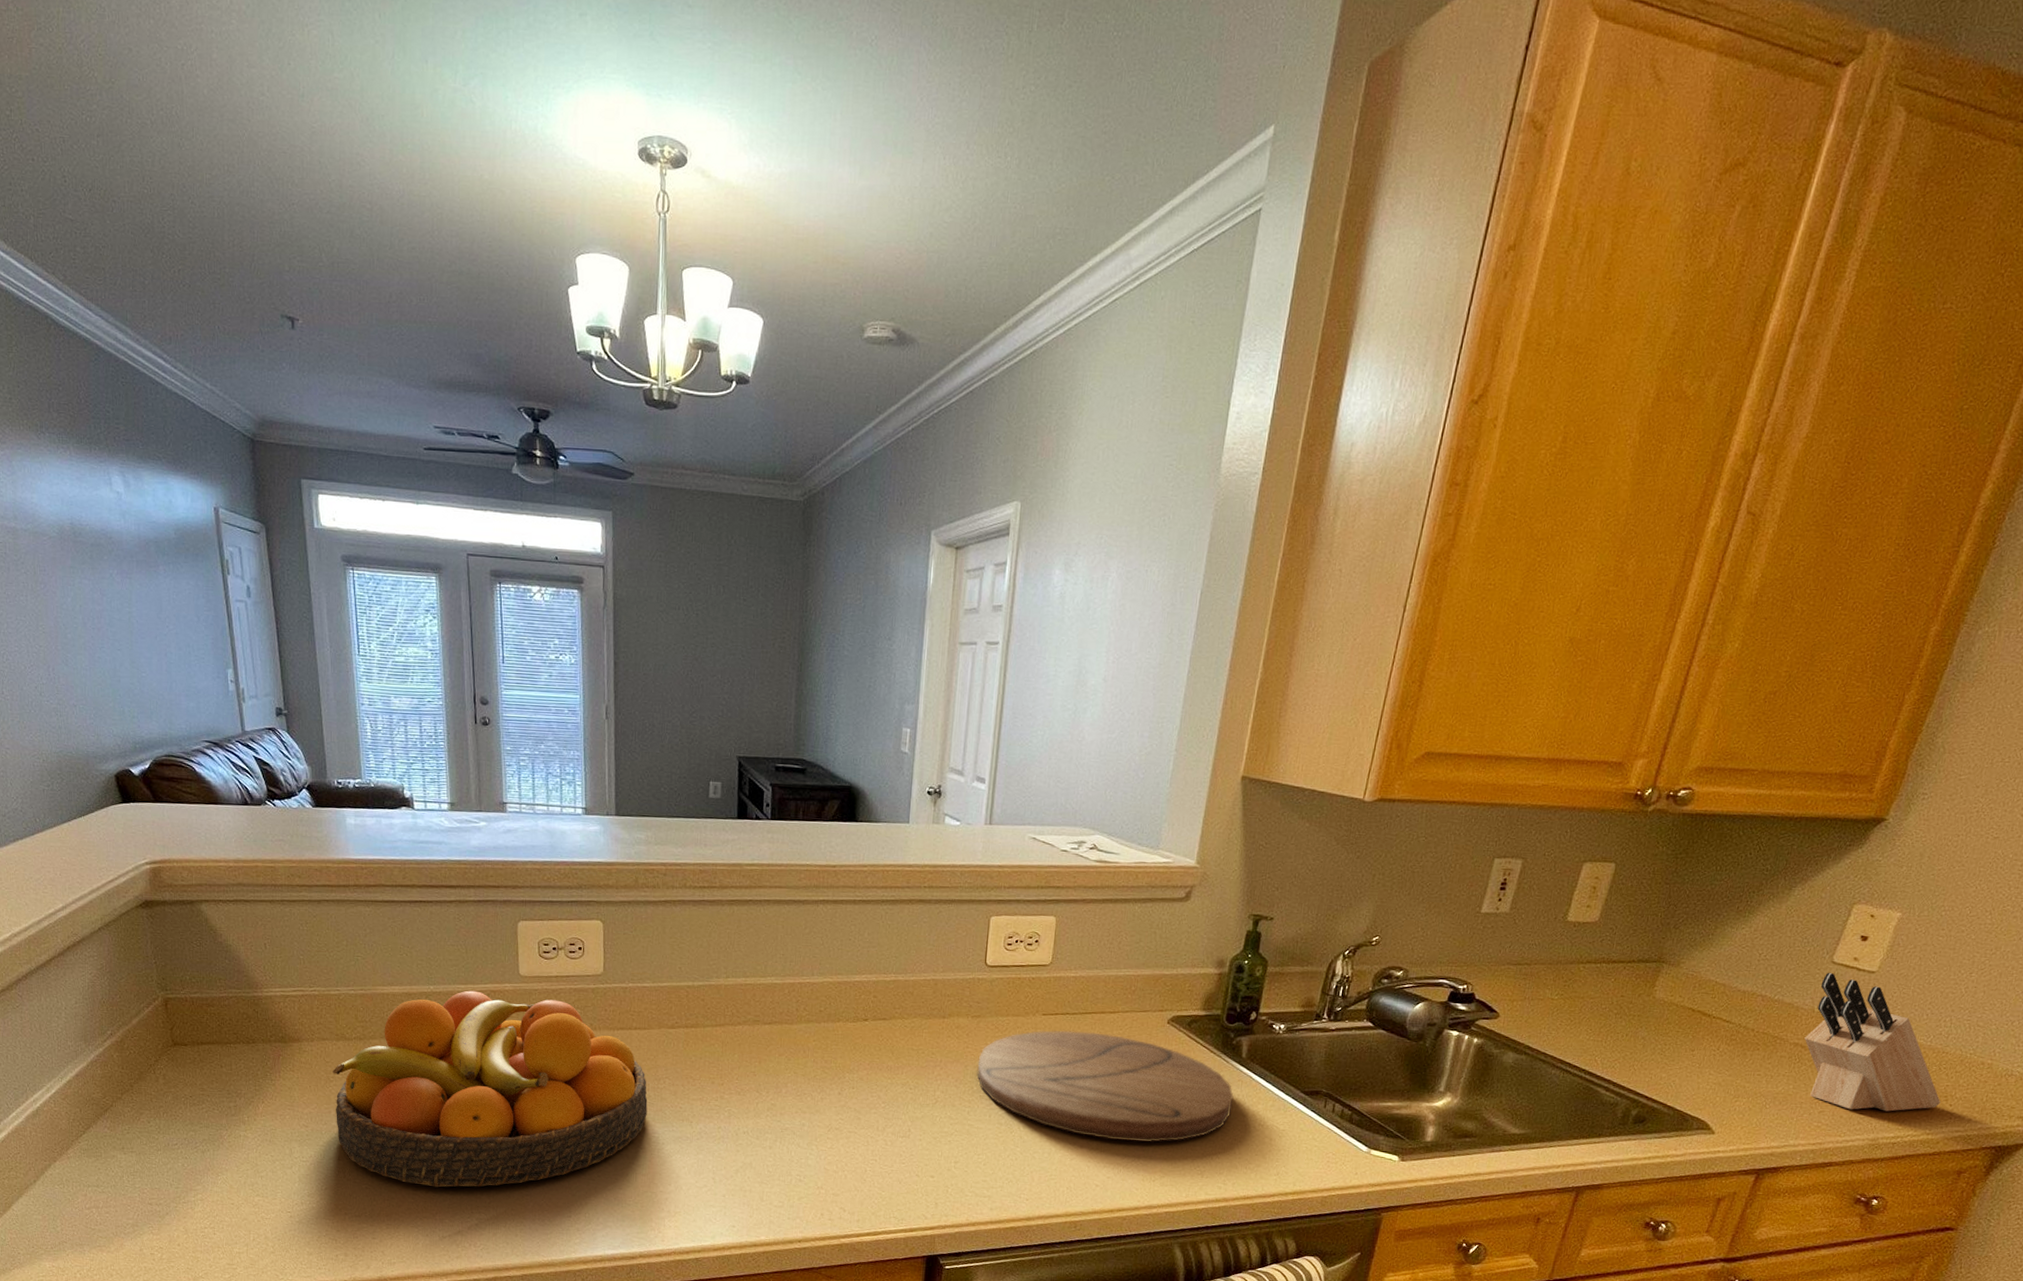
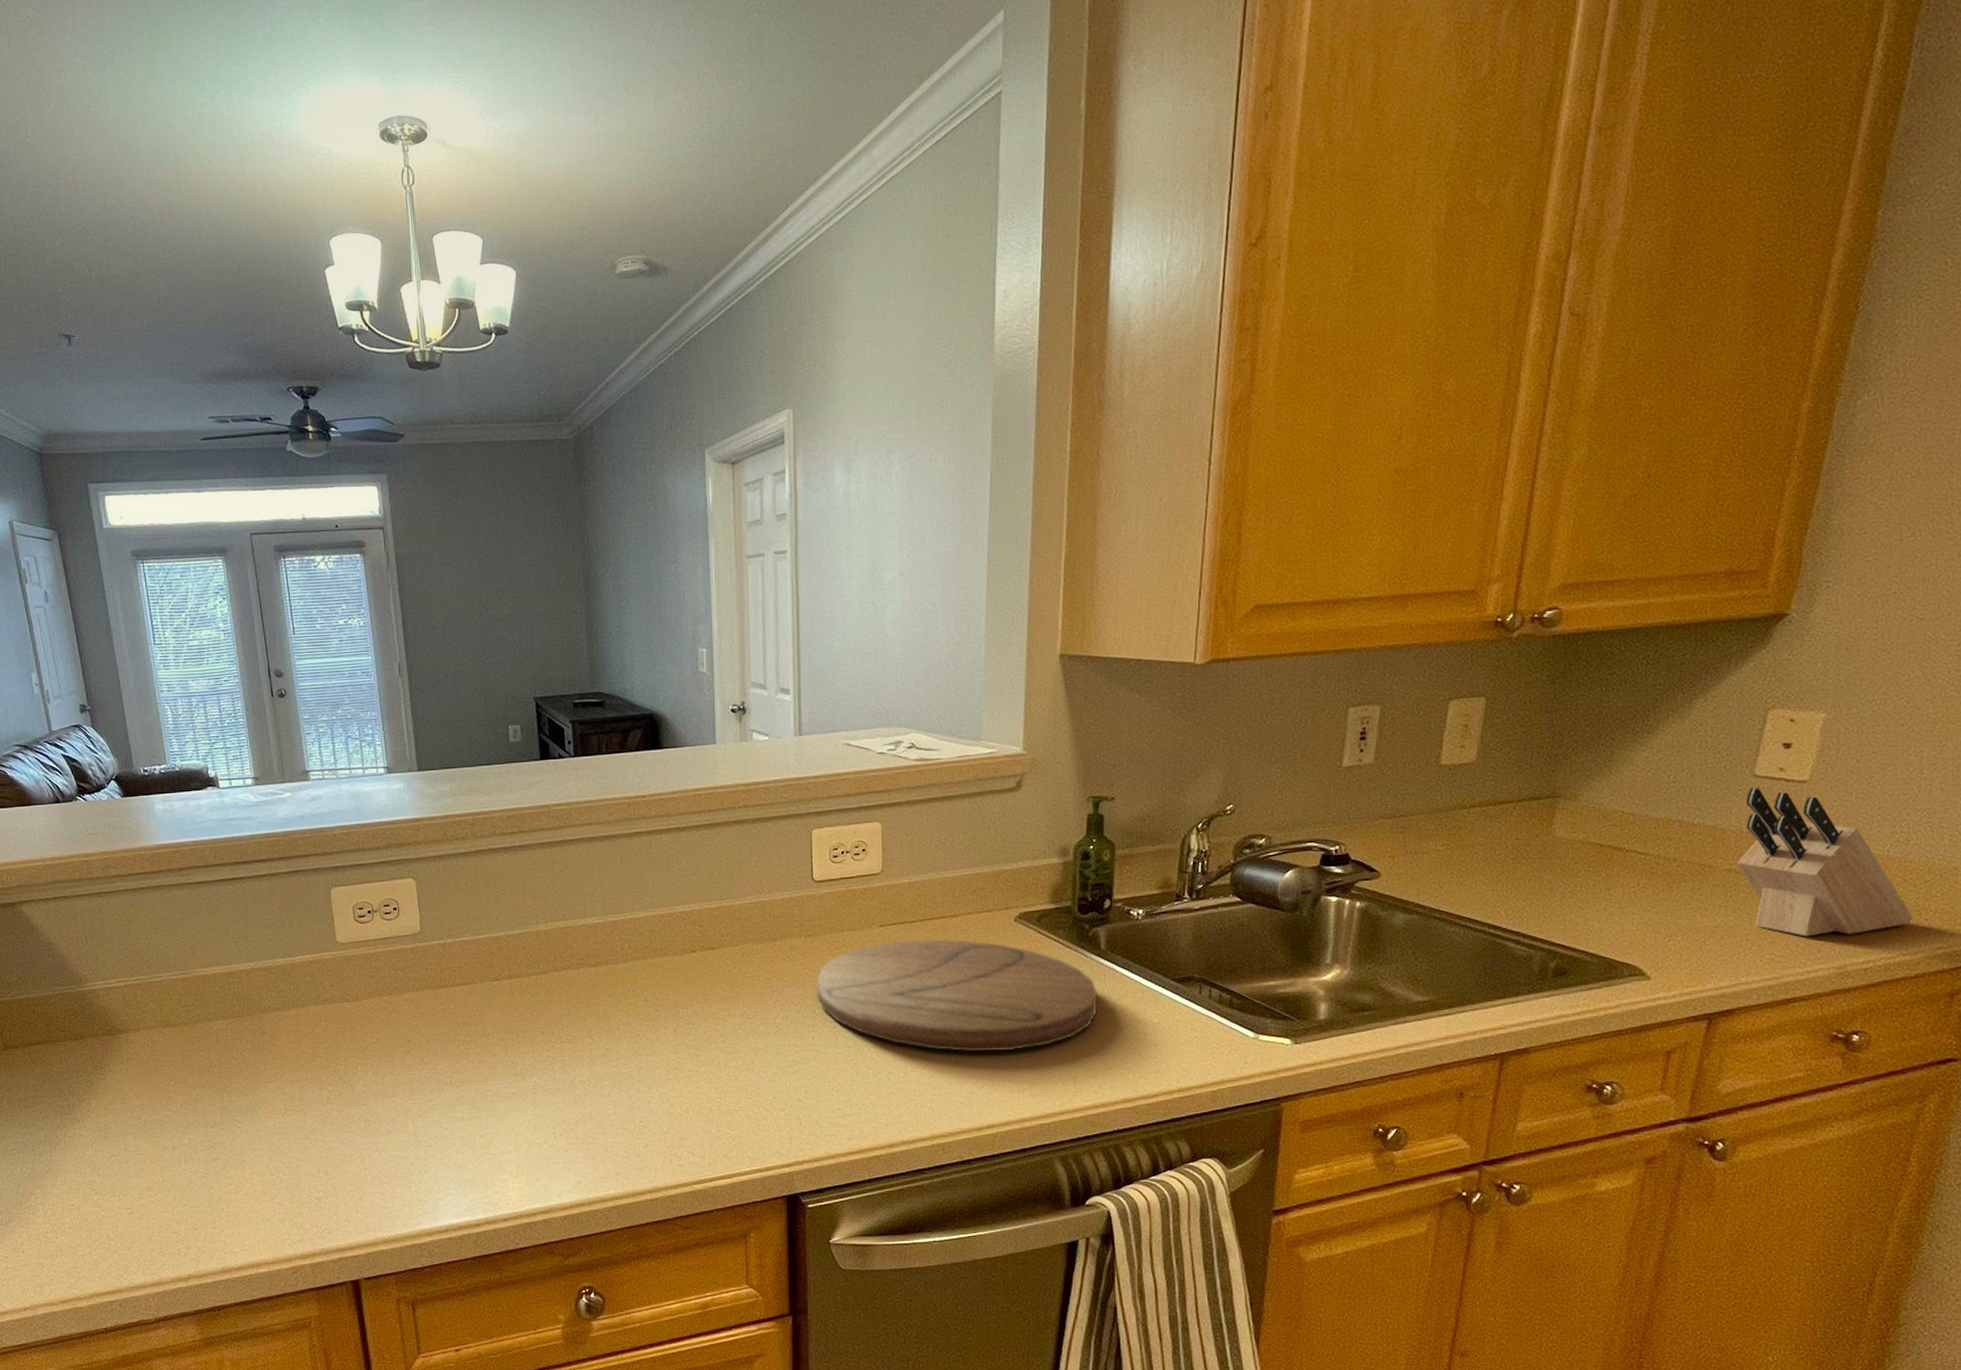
fruit bowl: present [333,990,648,1188] -> none [160,963,479,1169]

